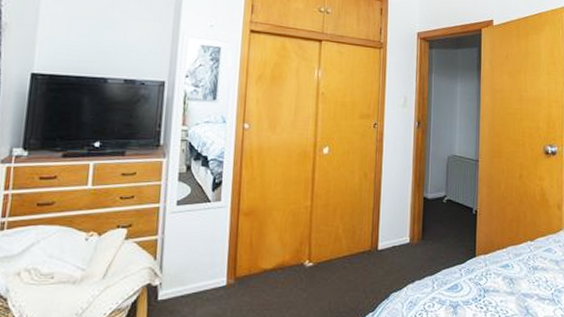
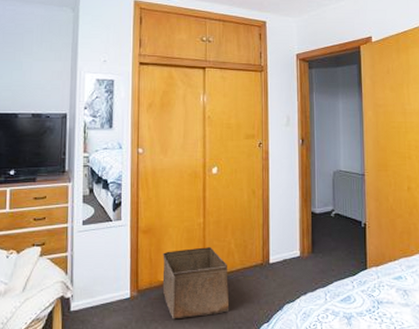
storage bin: none [262,232,335,309] -> present [162,247,230,320]

